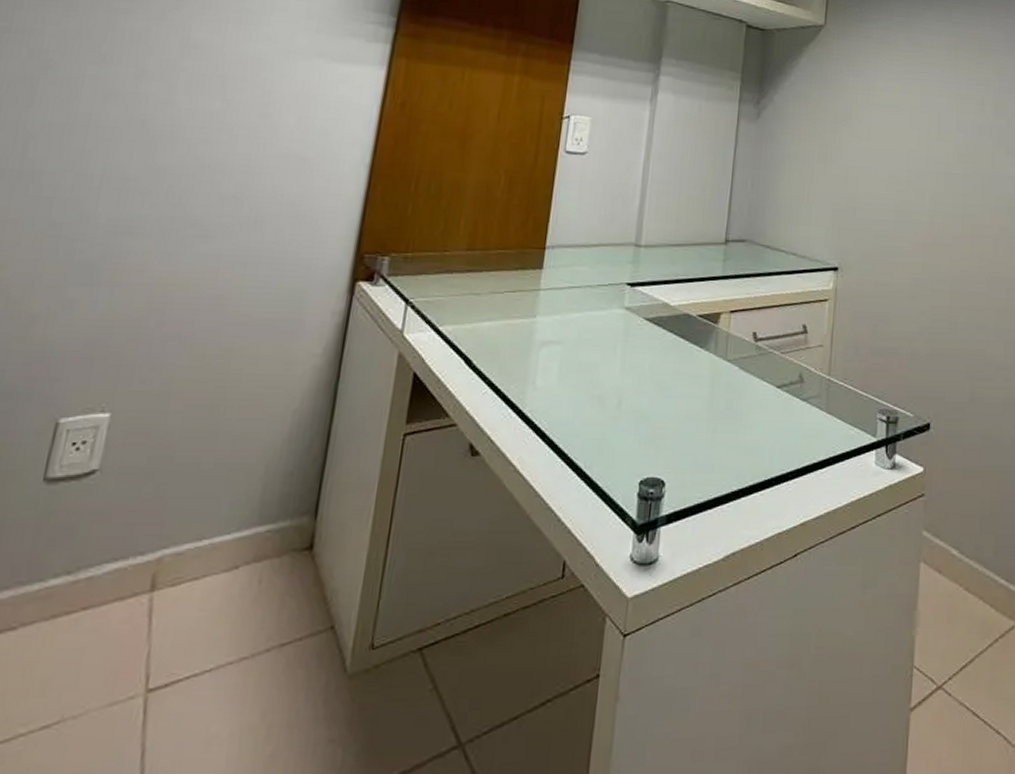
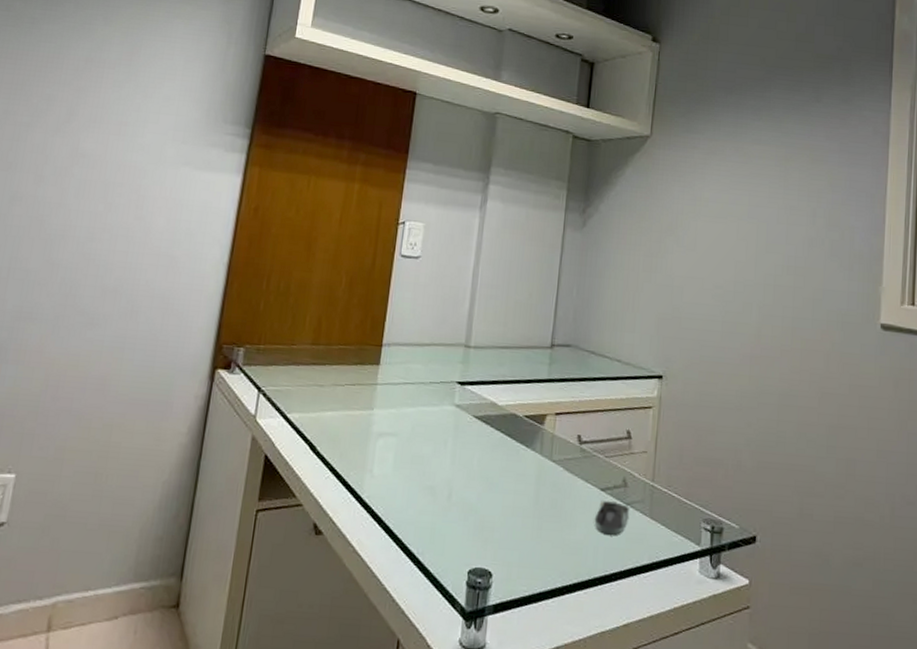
computer mouse: none [770,398,807,432] -> present [594,501,630,535]

